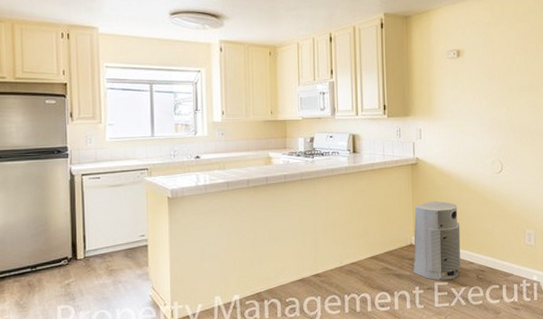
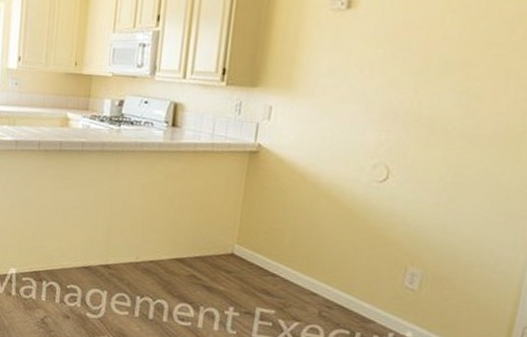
air purifier: present [413,200,461,281] -> none [229,204,308,309]

